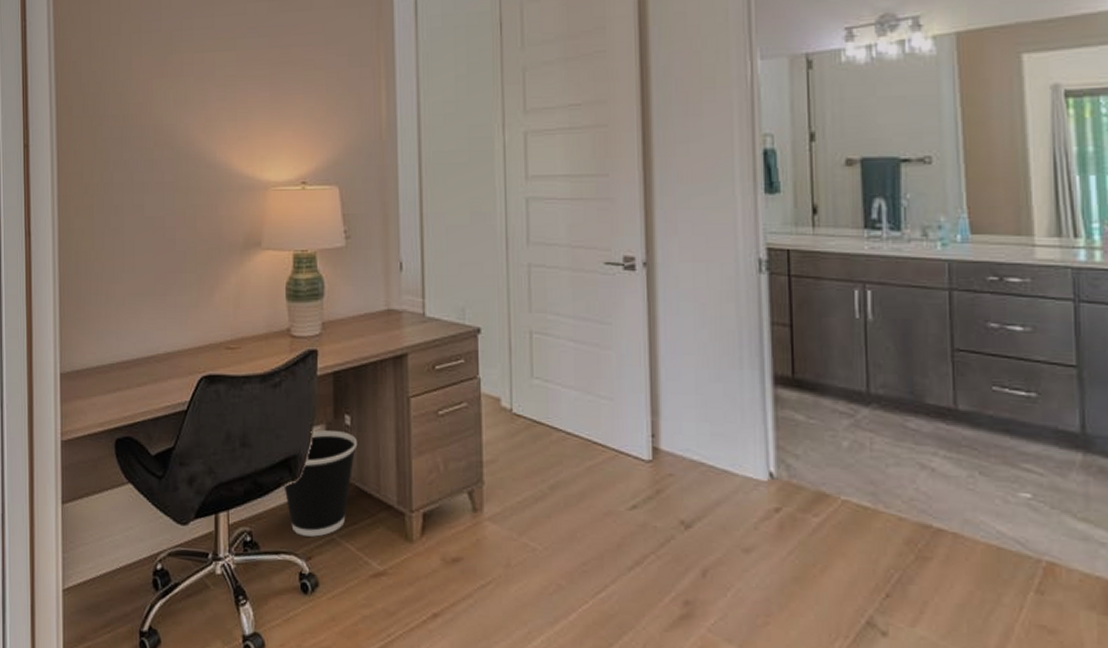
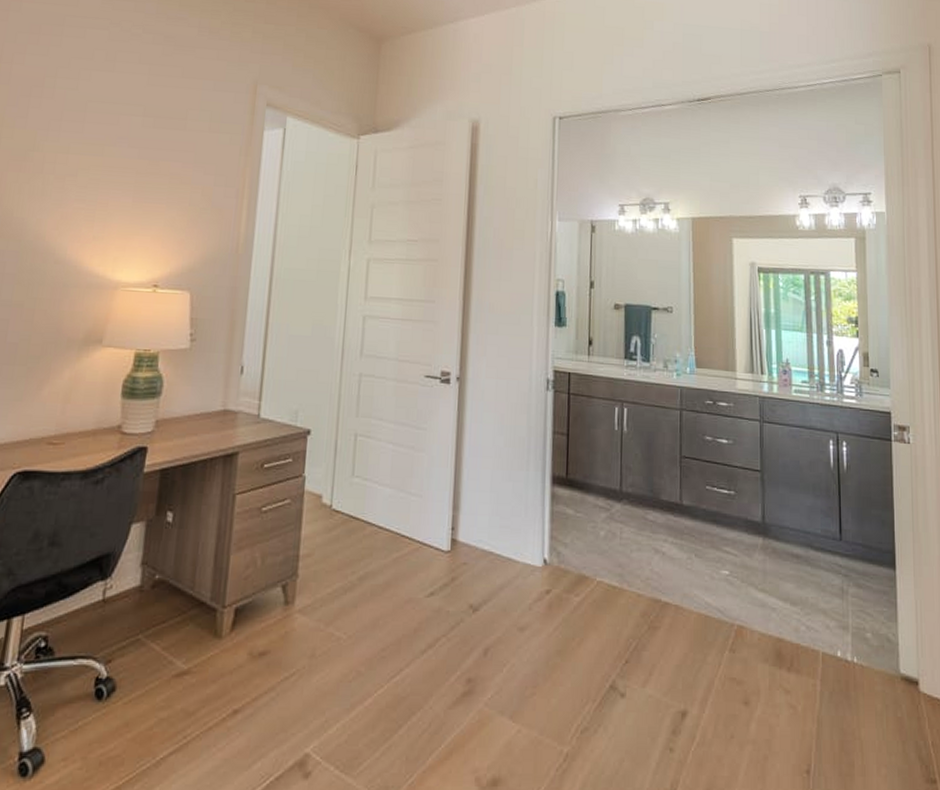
wastebasket: present [283,430,358,537] -> none [91,527,178,638]

